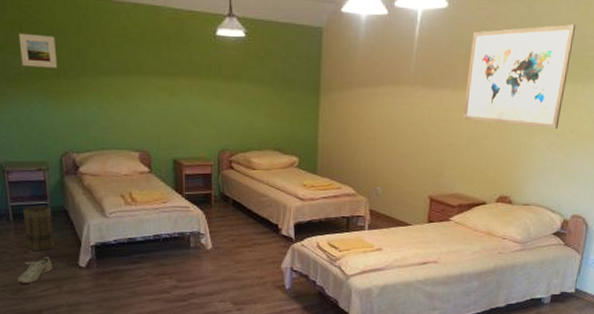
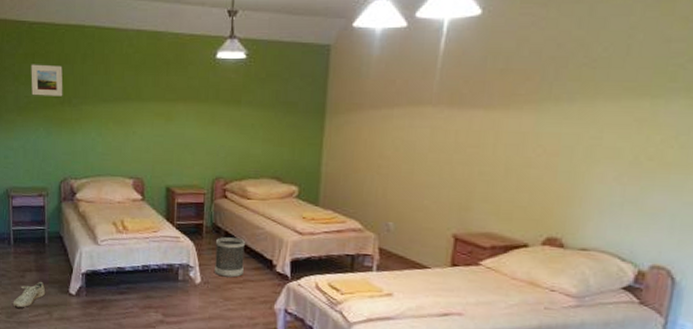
basket: present [22,206,55,252] -> none [22,231,49,277]
wastebasket: none [225,205,252,242] -> present [215,237,245,278]
wall art: present [463,23,576,130] -> none [498,25,657,157]

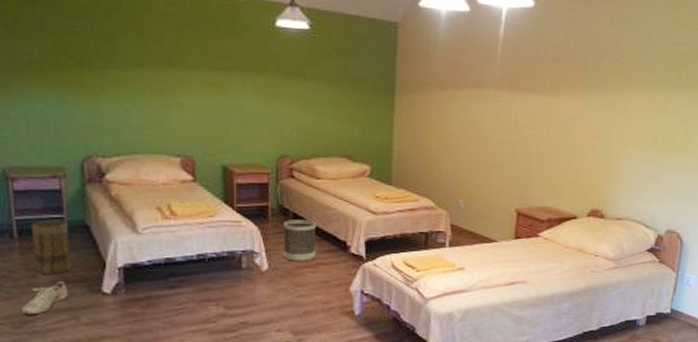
basket: none [22,231,49,277] -> present [31,220,72,275]
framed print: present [31,64,63,97] -> none [31,14,81,57]

